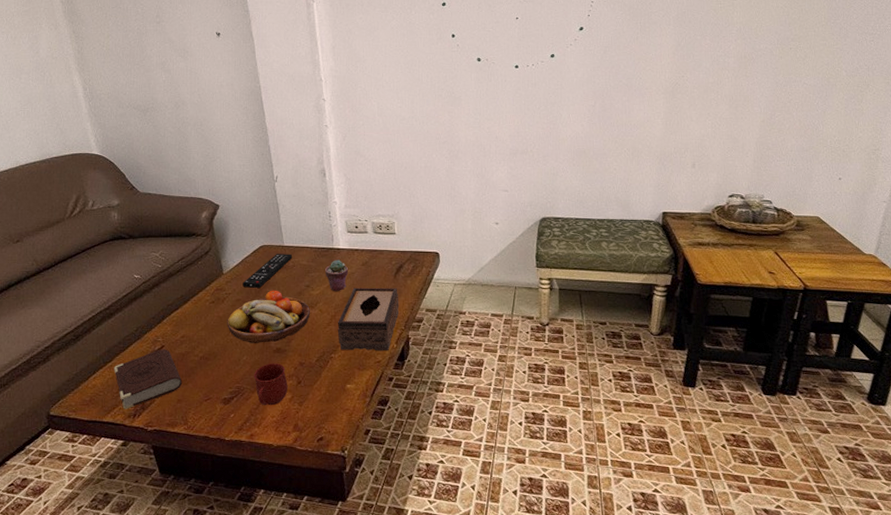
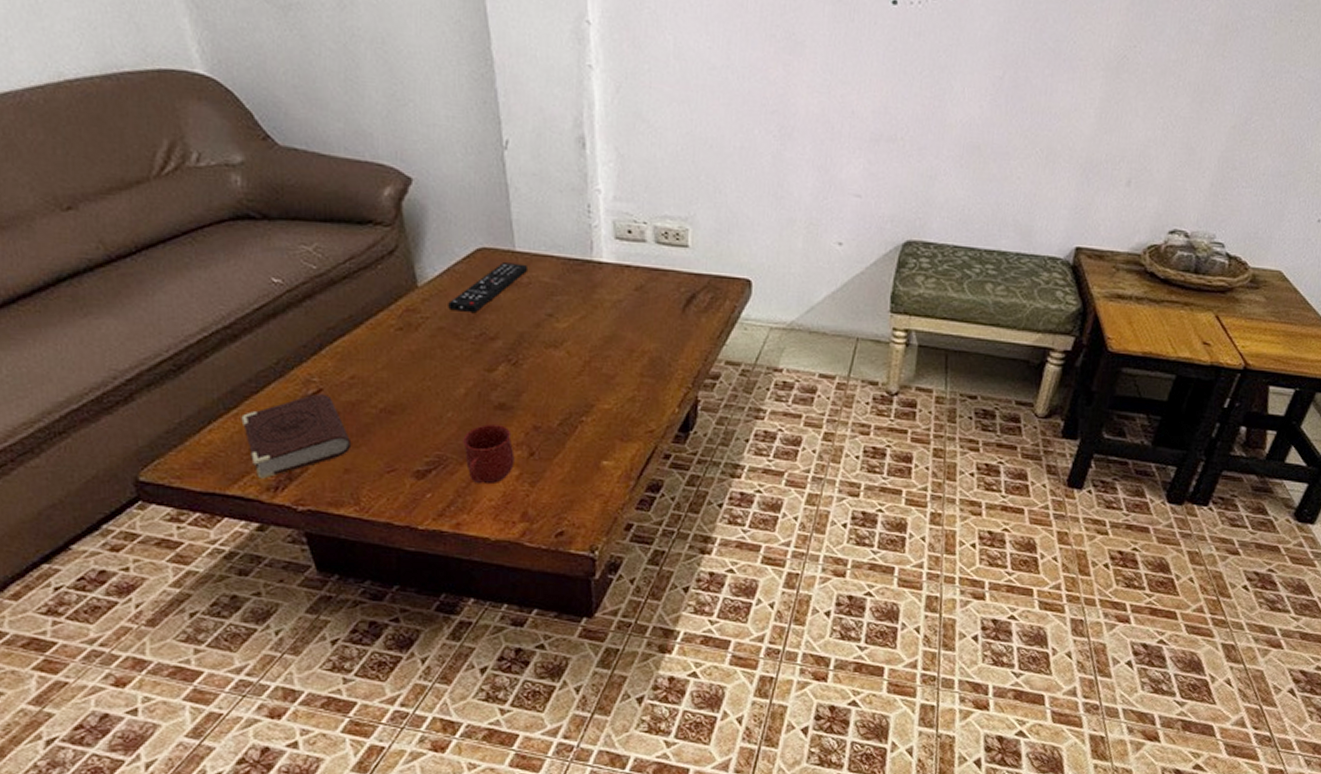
fruit bowl: present [227,290,310,343] -> none [422,317,552,395]
potted succulent: present [325,260,349,291] -> none [578,278,614,326]
tissue box: present [337,287,400,351] -> none [592,322,688,418]

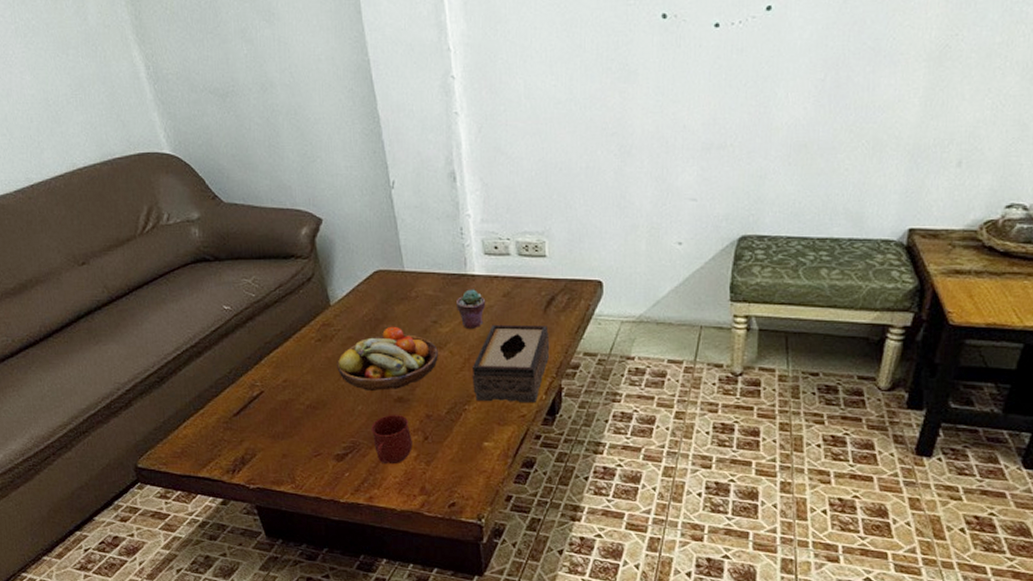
book: present [241,394,352,479] -> none [206,395,287,464]
fruit bowl: none [422,317,552,395] -> present [337,326,438,390]
remote control: present [448,262,529,312] -> none [354,281,416,323]
potted succulent: none [578,278,614,326] -> present [457,289,486,329]
tissue box: none [592,322,688,418] -> present [472,324,550,404]

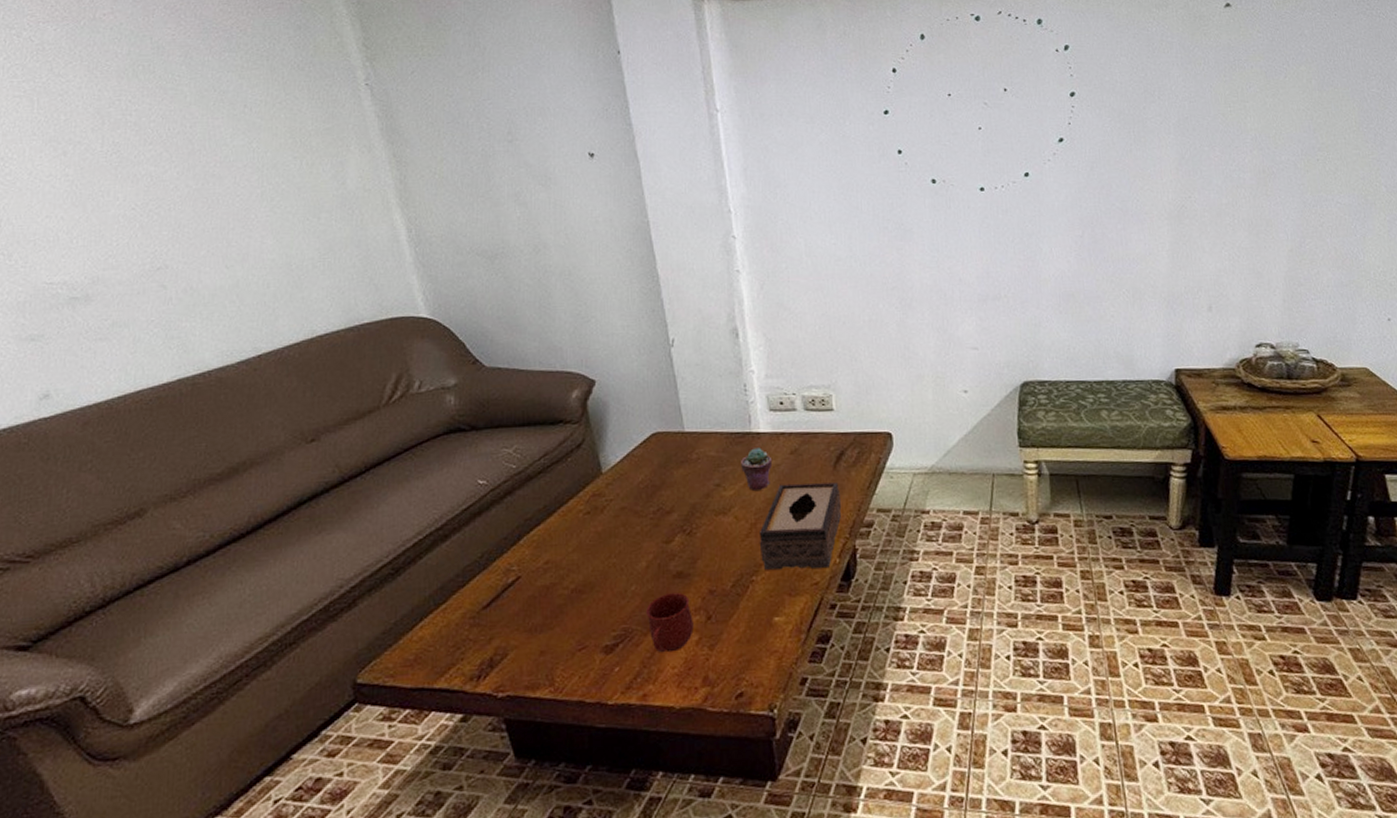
fruit bowl: present [337,326,438,390] -> none [608,492,722,567]

